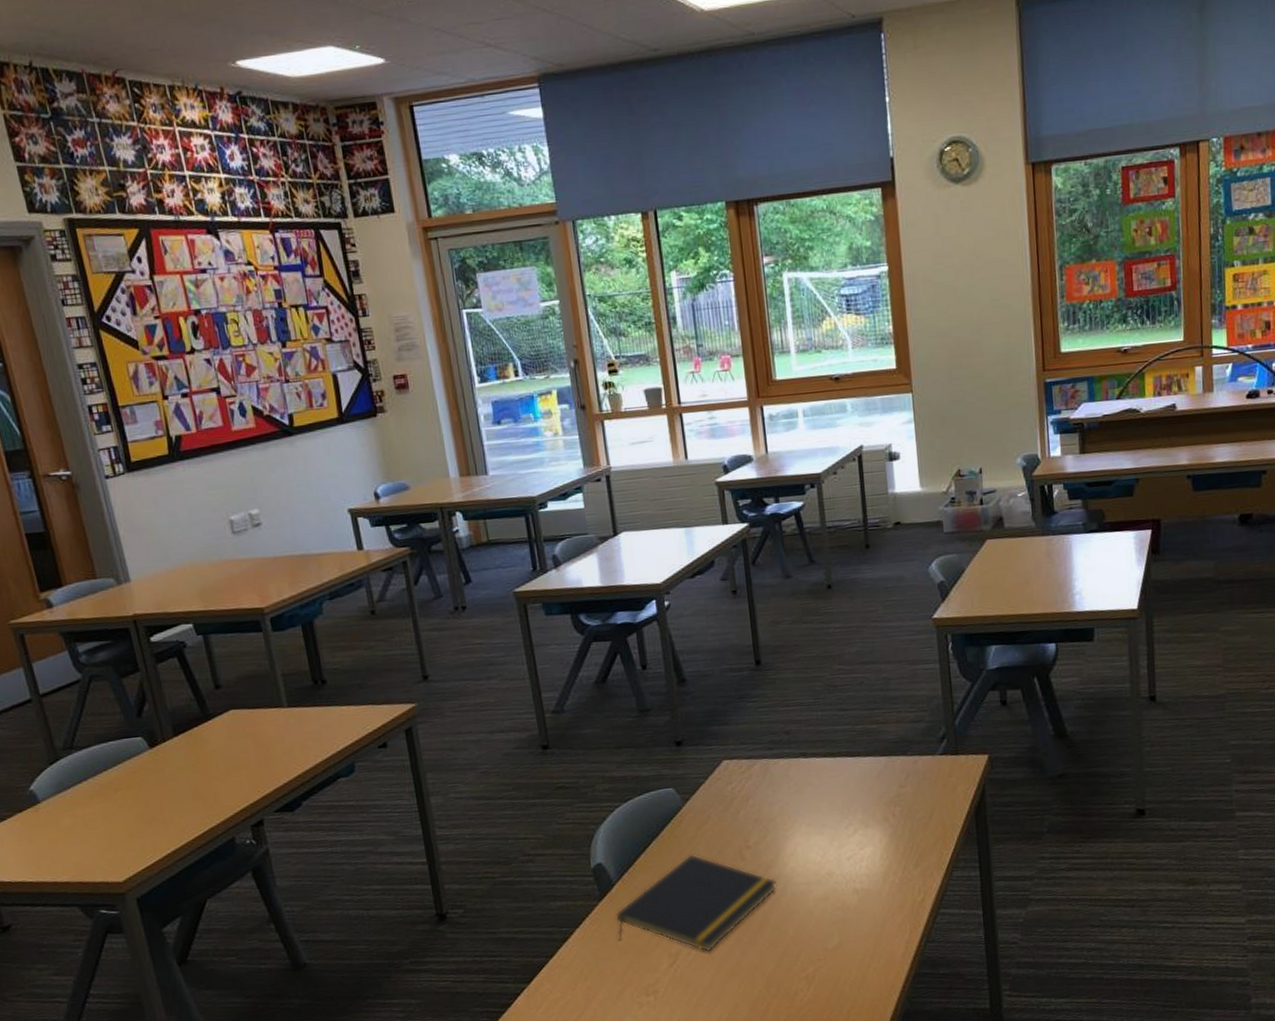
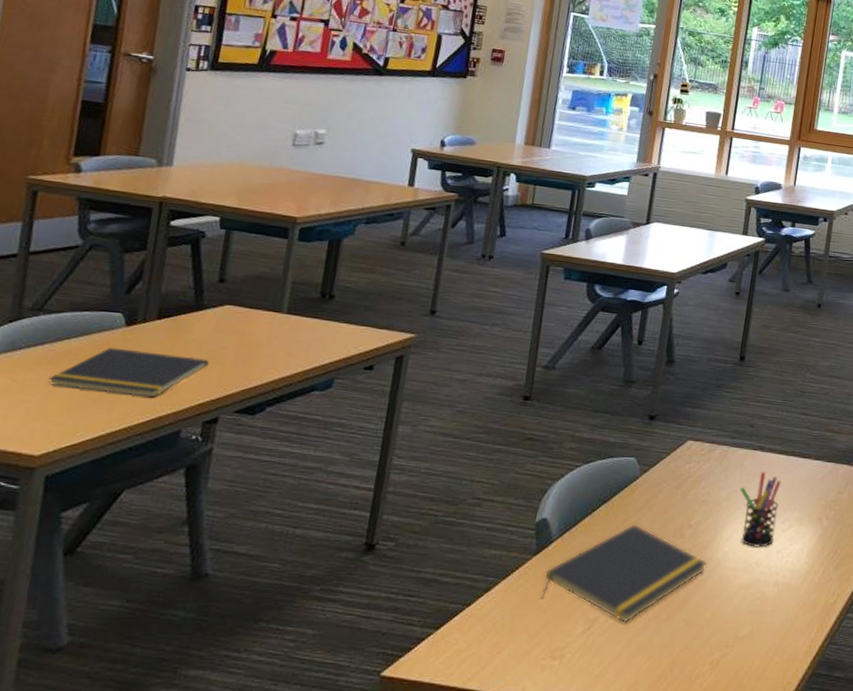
notepad: none [104,766,236,817] -> present [49,347,209,398]
pen holder: none [791,778,841,858] -> present [740,471,782,548]

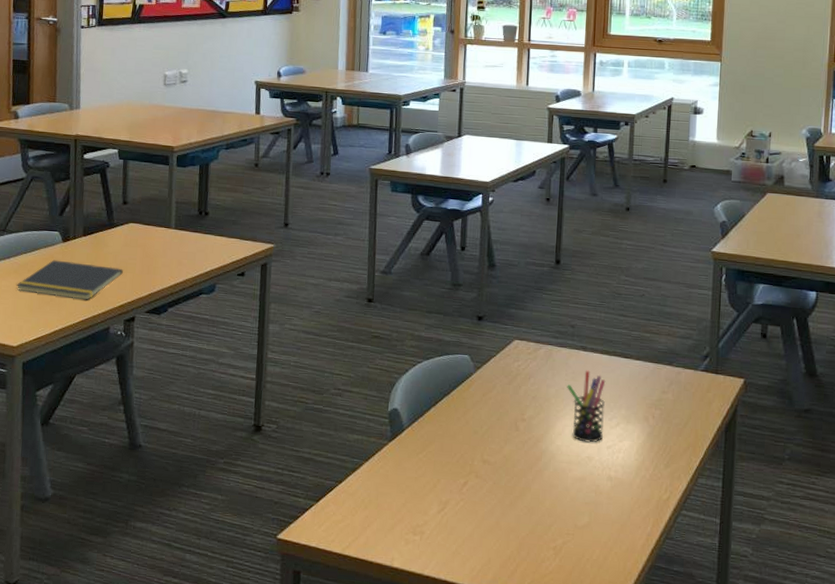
notepad: present [541,524,707,623] -> none [399,416,542,507]

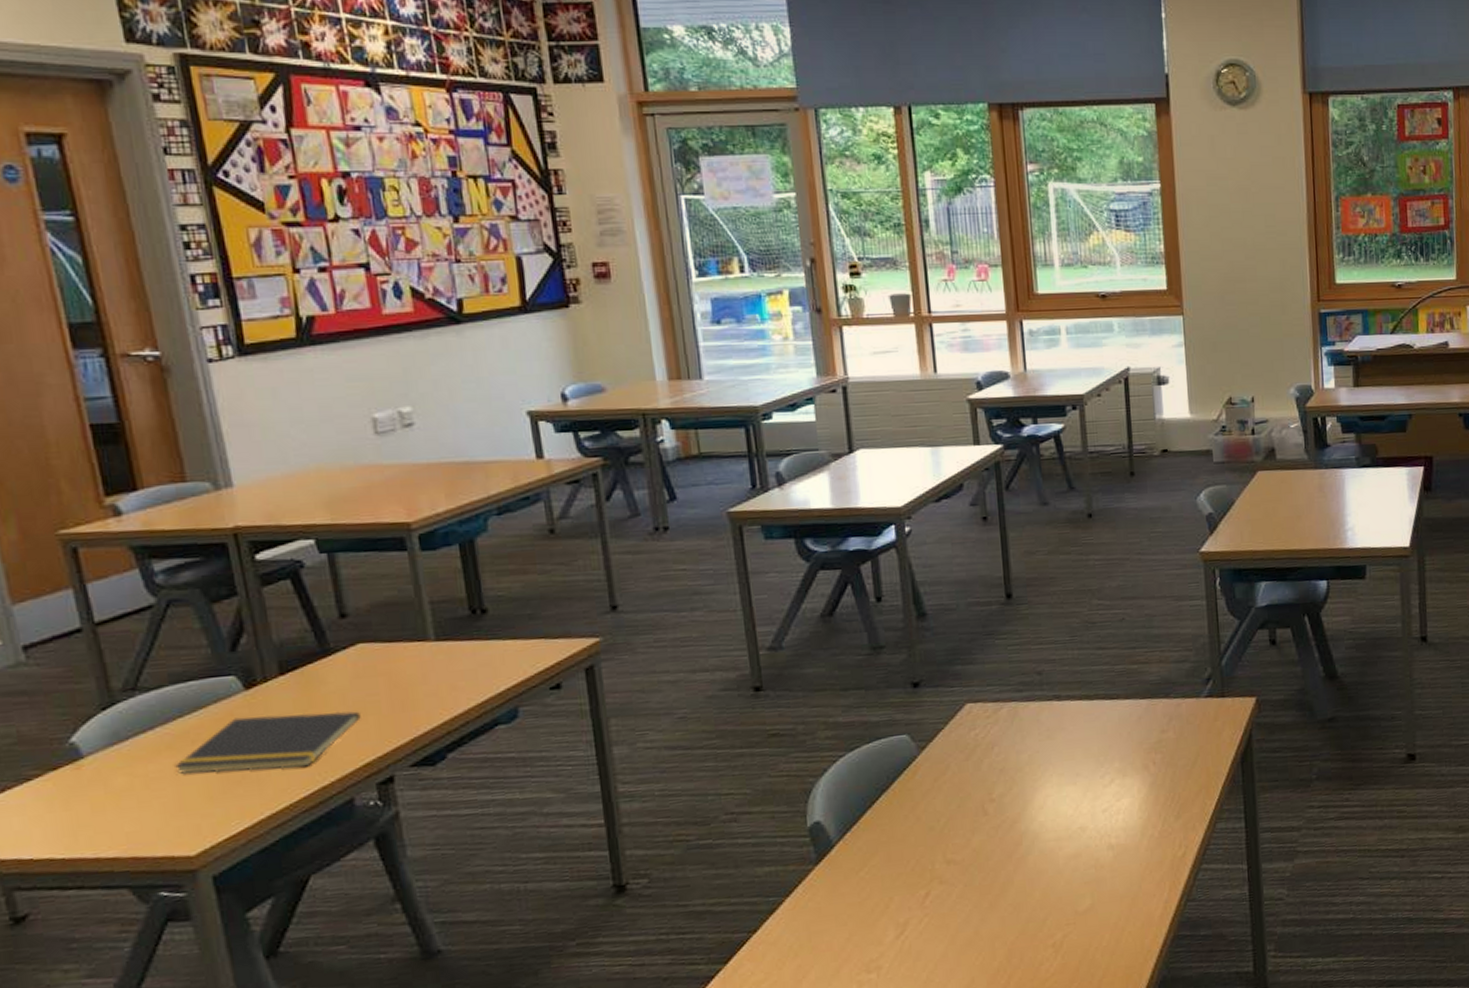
pen holder: present [567,370,606,443] -> none [1042,723,1096,811]

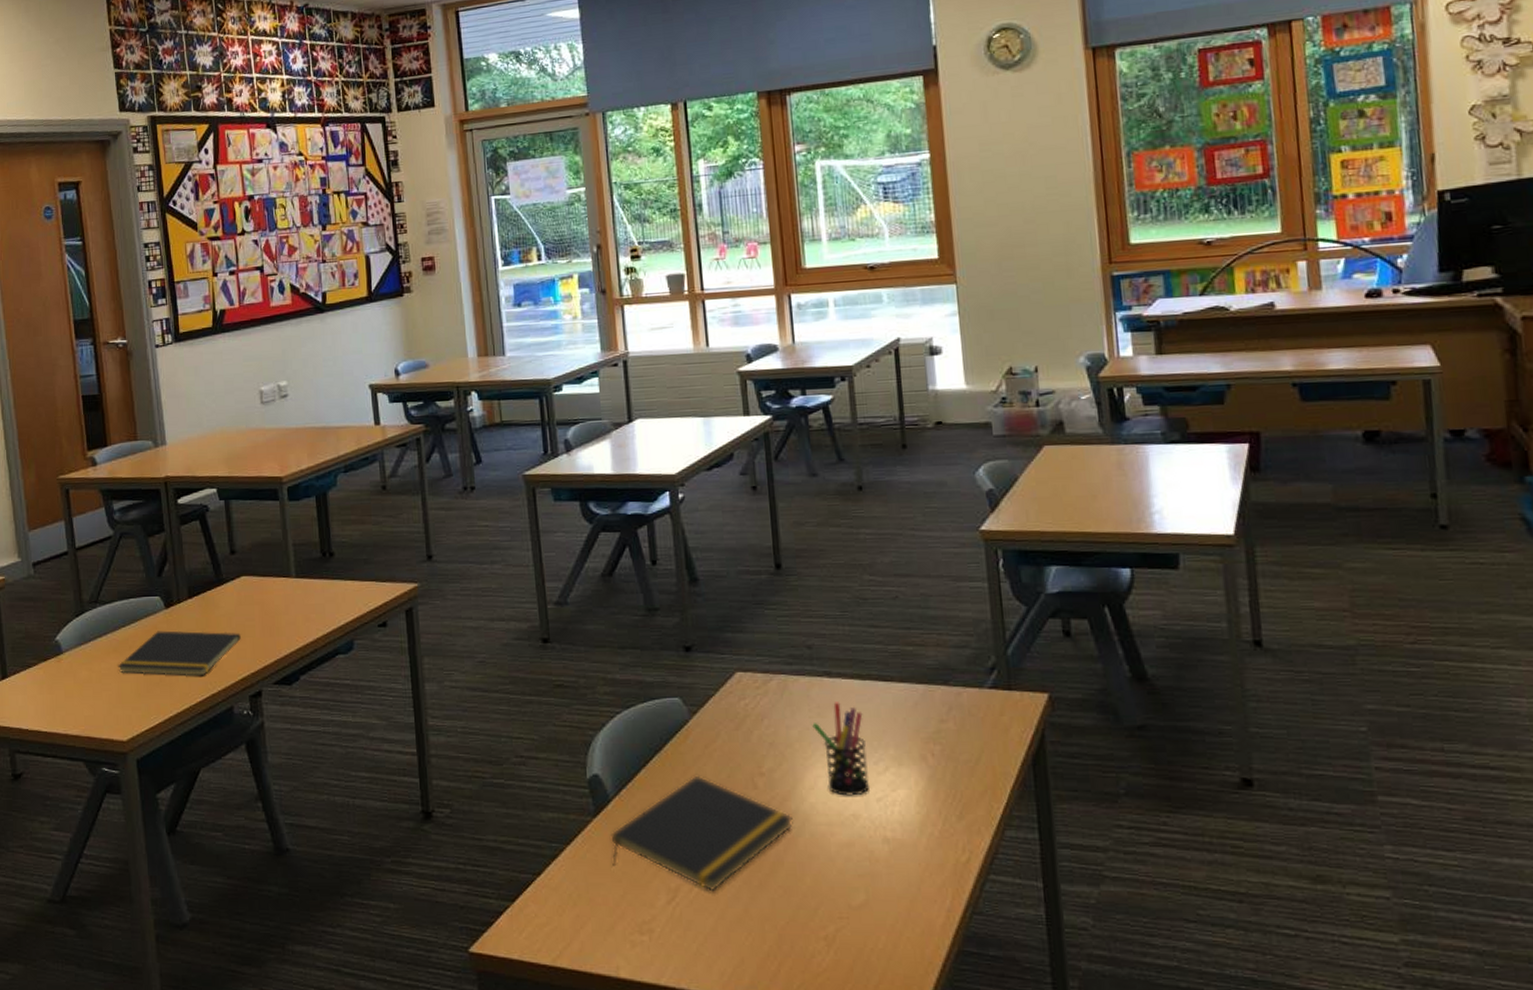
notepad: none [833,809,1023,921] -> present [609,775,793,892]
pen holder: none [1042,723,1096,811] -> present [812,702,869,796]

